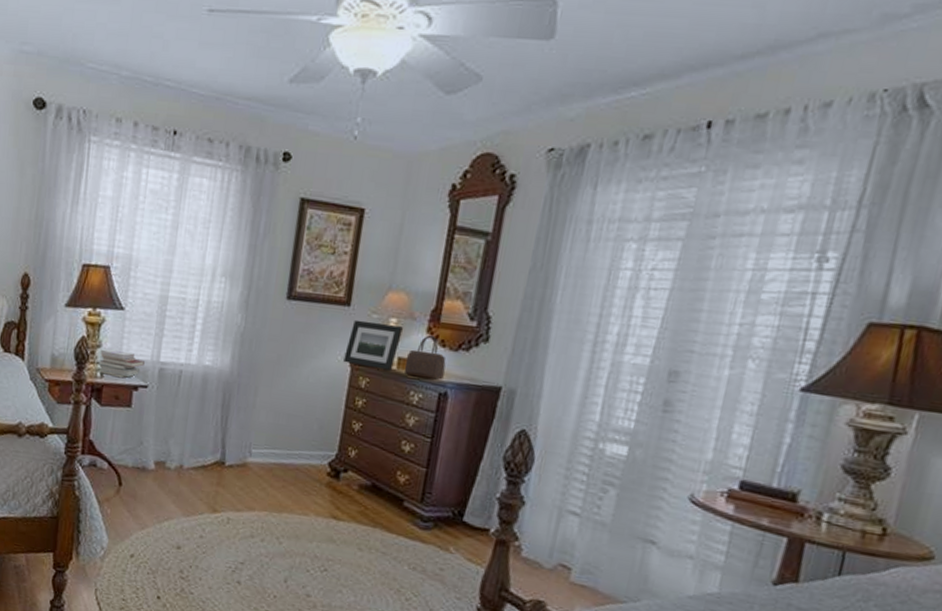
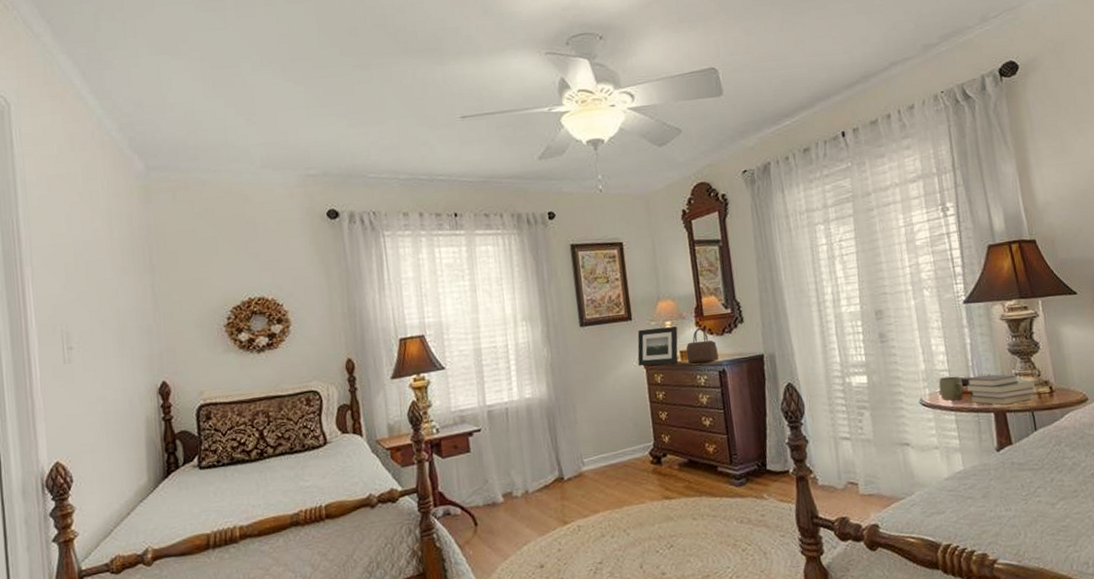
books: present [97,349,145,378] -> none [431,404,473,430]
mug: none [720,475,759,510] -> present [938,376,964,401]
books: none [760,486,863,537] -> present [966,374,1035,405]

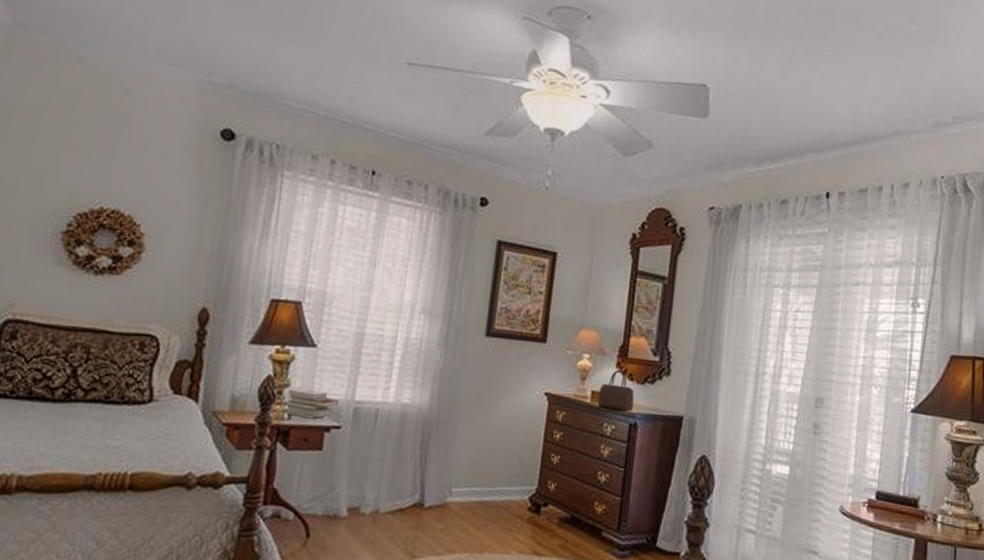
books: none [431,404,473,430] -> present [284,388,338,419]
picture frame: present [637,326,678,367] -> none [541,355,595,404]
mug: present [938,376,964,401] -> none [863,487,890,517]
books: present [966,374,1035,405] -> none [892,494,965,534]

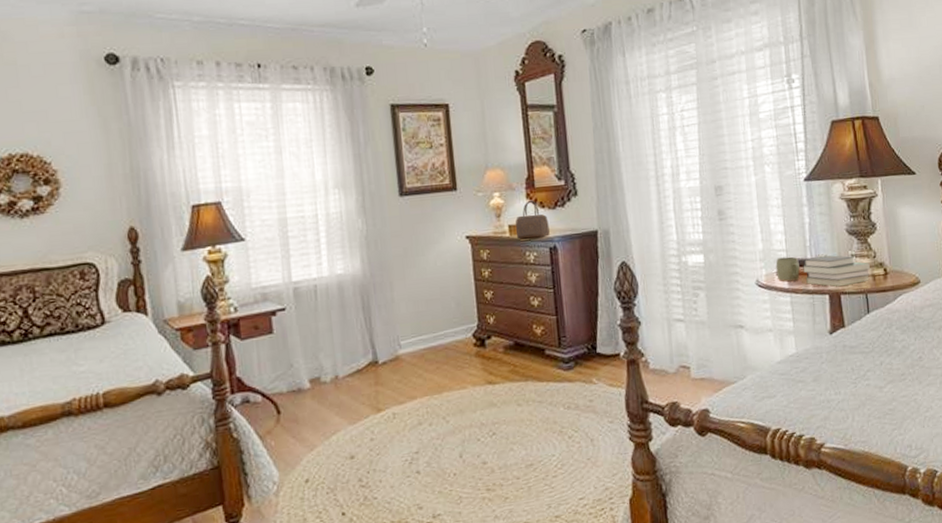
books: present [284,388,338,419] -> none [229,280,277,308]
mug: none [863,487,890,517] -> present [775,256,800,282]
books: none [892,494,965,534] -> present [803,255,870,287]

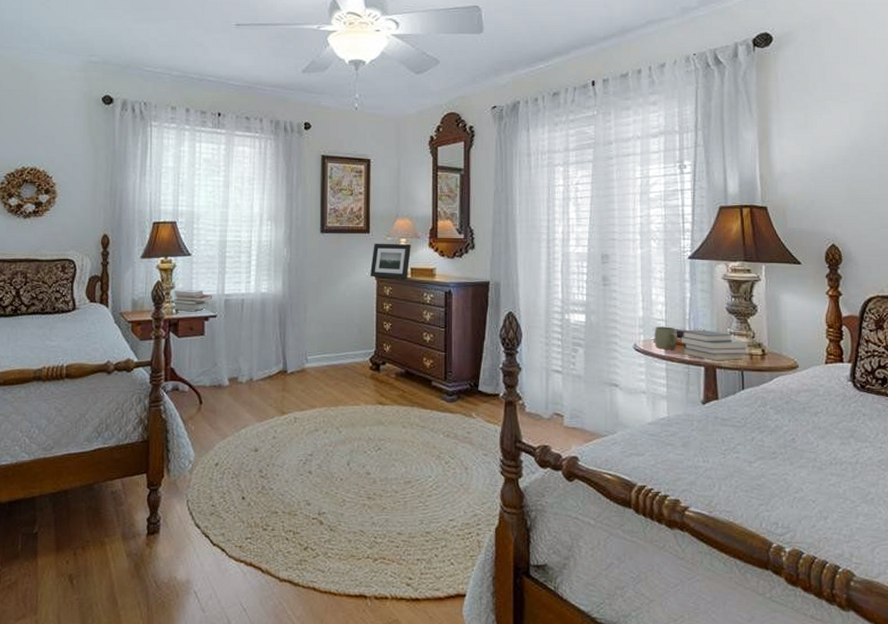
books: none [229,280,277,308] -> present [172,289,212,312]
picture frame: none [462,198,507,241] -> present [370,243,411,279]
handbag: present [515,200,550,240] -> none [416,248,446,283]

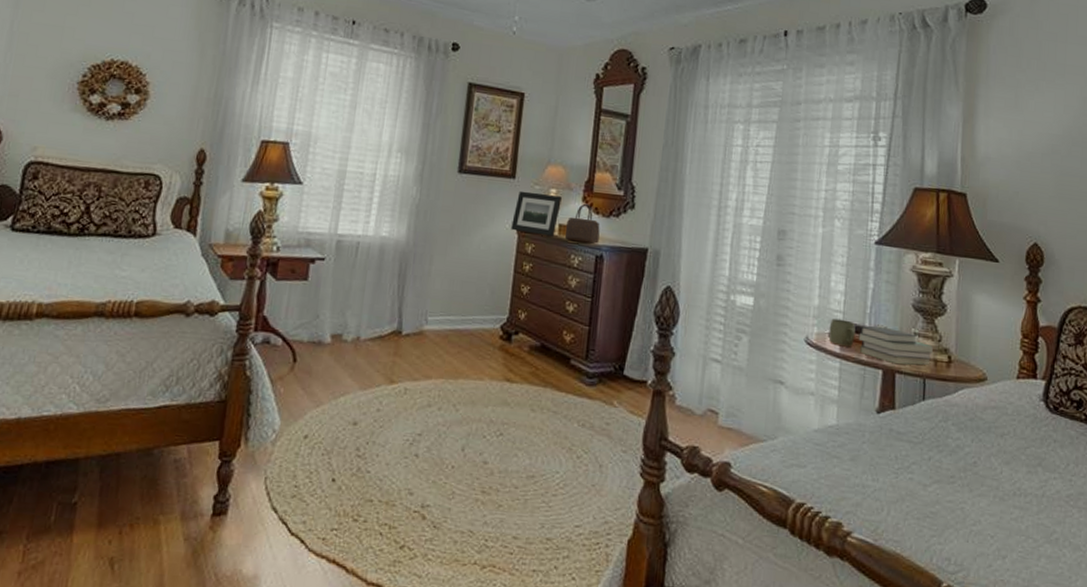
books: present [172,289,212,312] -> none [273,222,322,252]
handbag: none [416,248,446,283] -> present [564,203,600,245]

